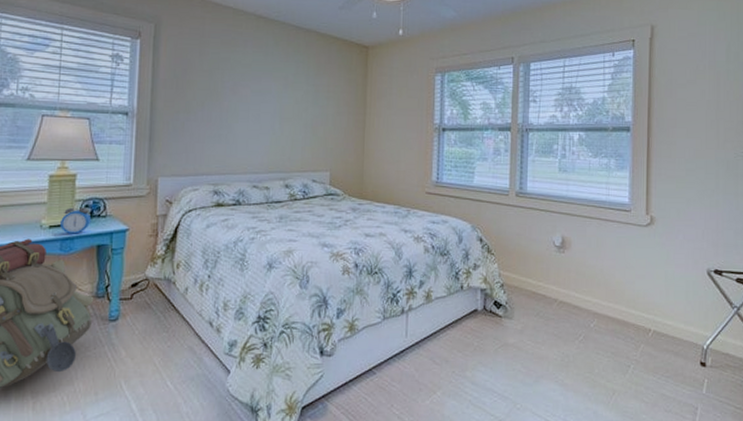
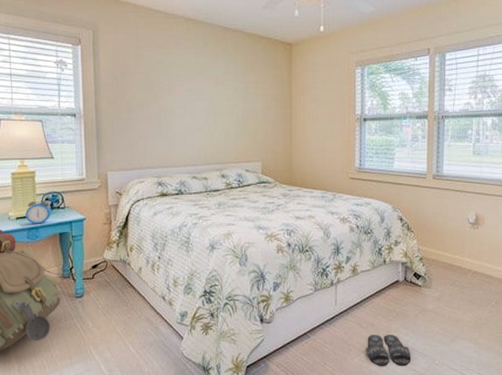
slippers: none [439,372,489,410] -> present [366,335,411,366]

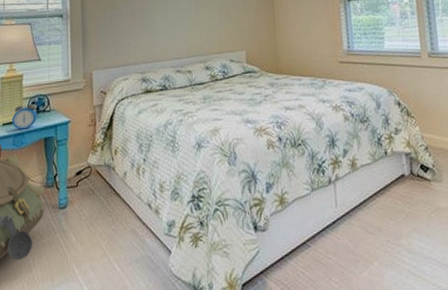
slippers: present [366,335,411,366] -> none [375,240,429,281]

